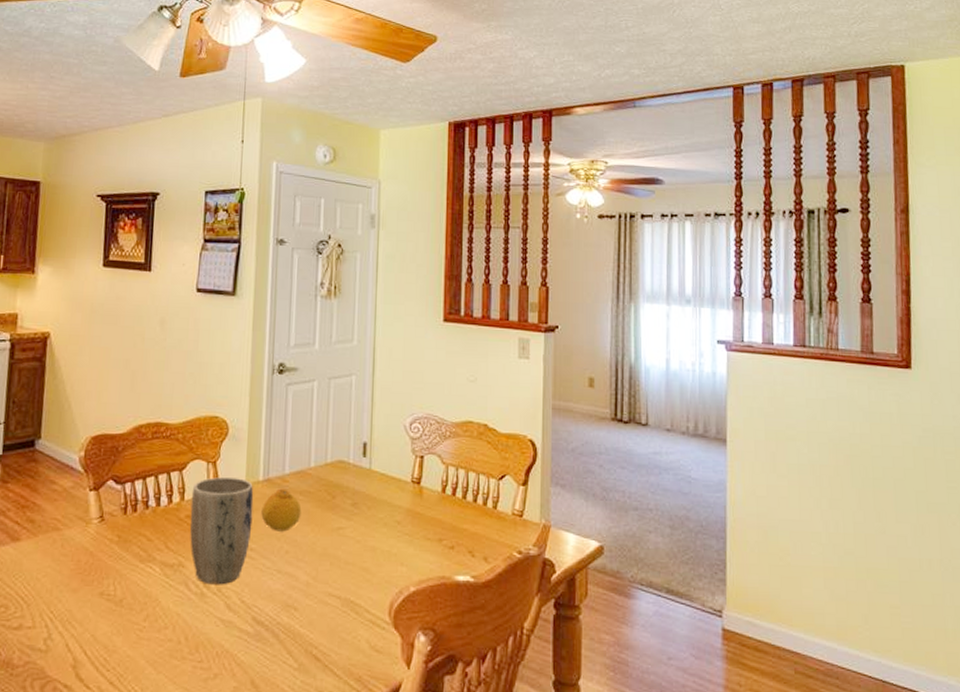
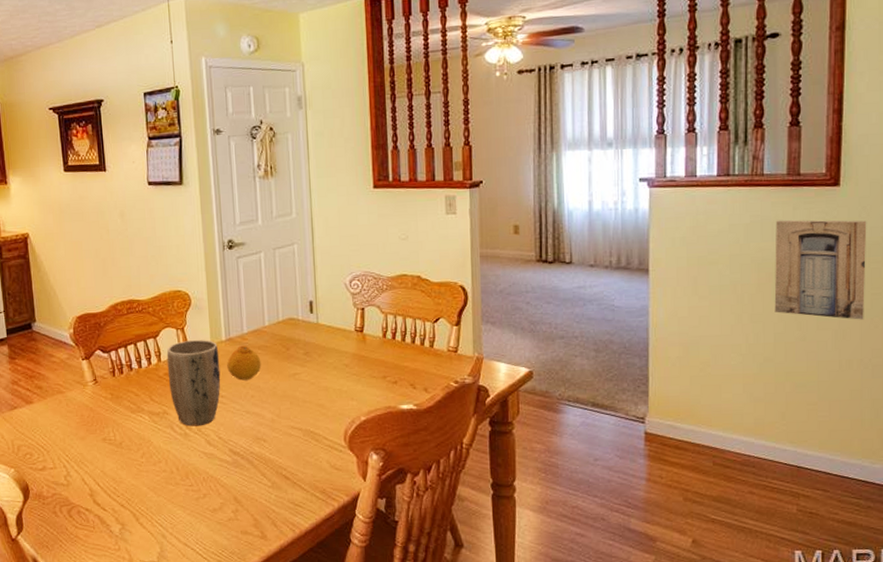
wall art: none [851,399,942,515] -> present [774,219,867,320]

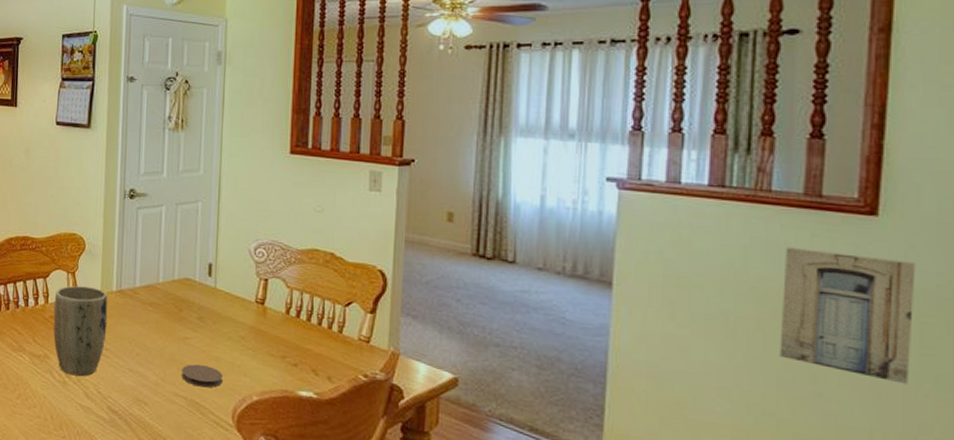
fruit: present [227,345,262,381] -> none [115,299,151,337]
coaster: none [295,396,332,417] -> present [182,364,223,388]

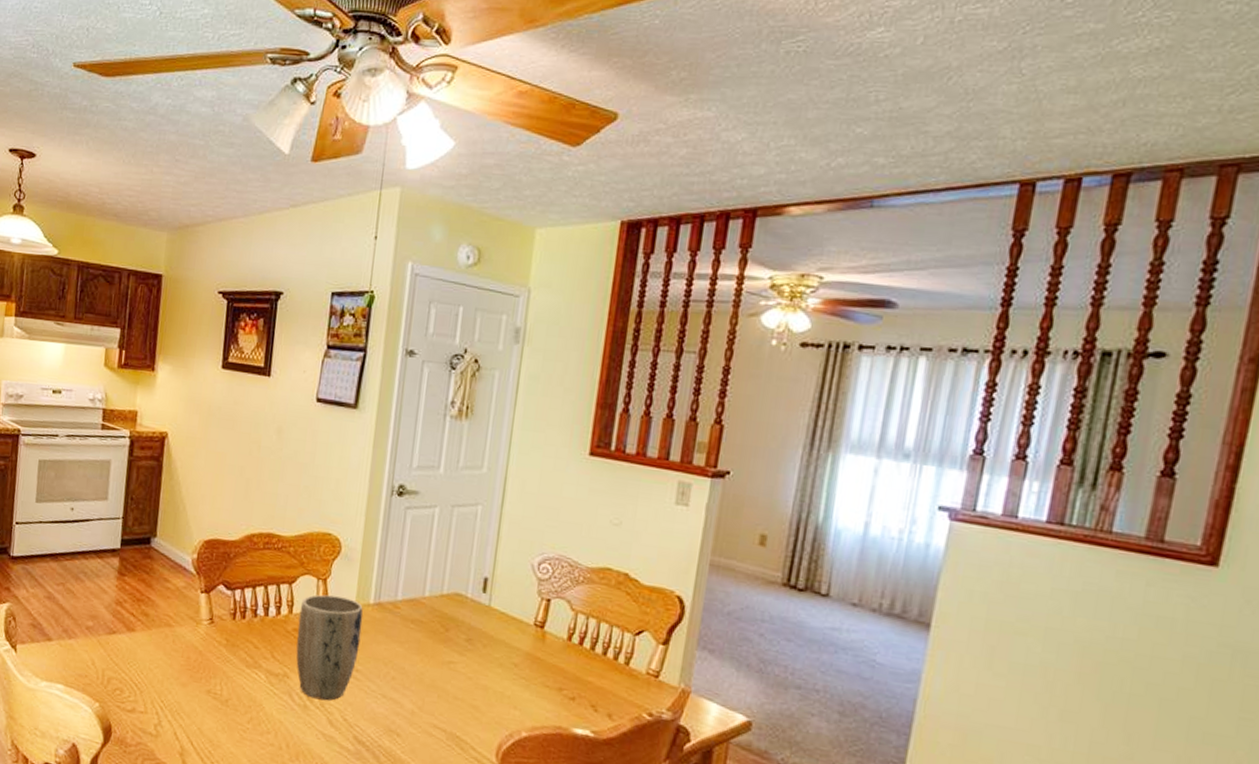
coaster: present [182,364,223,388] -> none [442,692,489,721]
wall art: present [779,247,916,385] -> none [1095,595,1249,750]

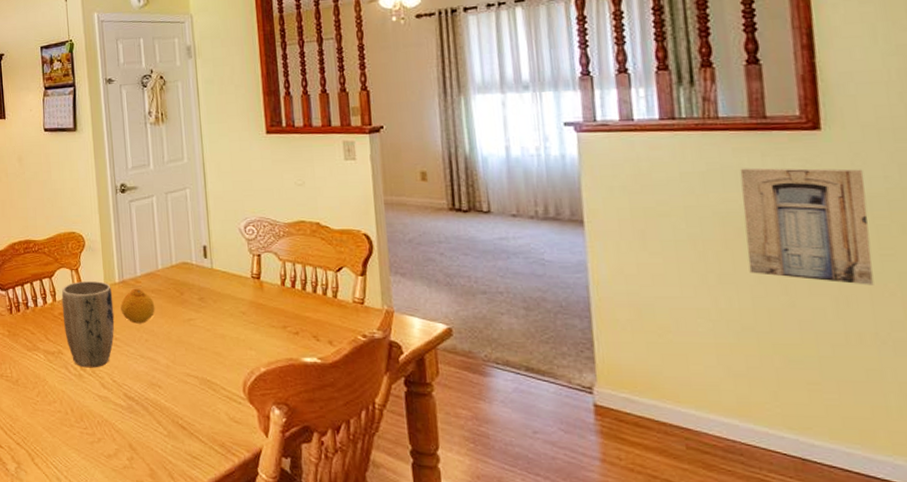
fruit: none [369,614,412,658] -> present [120,288,155,324]
wall art: none [1095,595,1249,750] -> present [740,167,874,285]

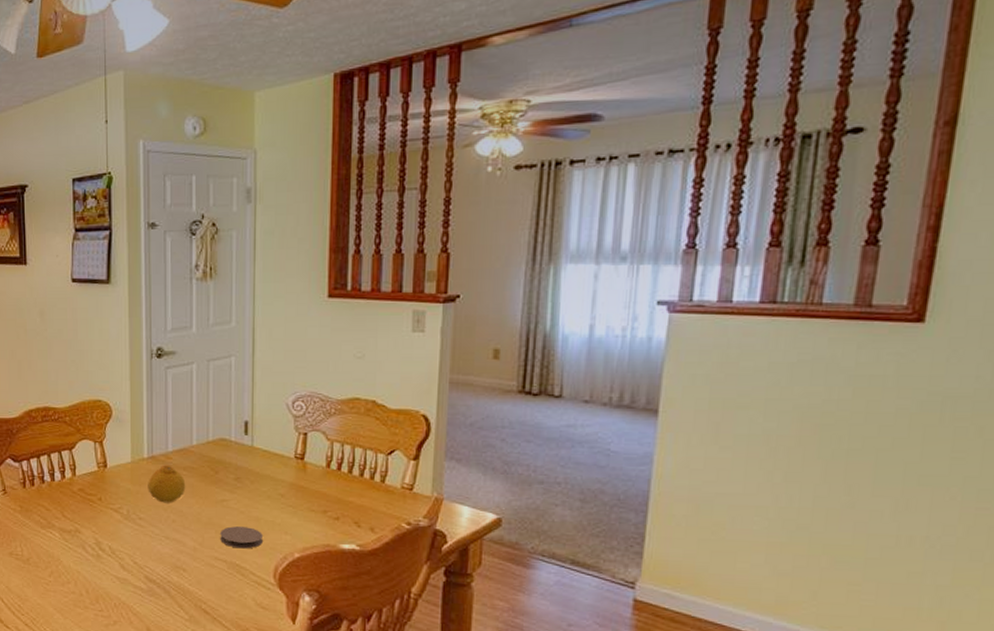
plant pot: present [61,280,115,368] -> none [82,454,140,549]
coaster: none [190,344,230,365] -> present [220,526,263,549]
wall art: present [740,167,874,285] -> none [817,360,957,489]

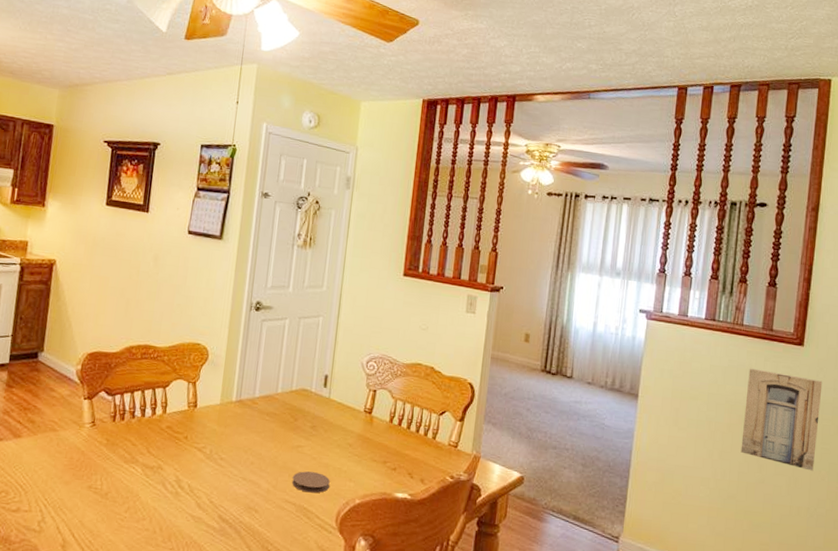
fruit: present [148,465,186,503] -> none [232,409,268,446]
wall art: none [817,360,957,489] -> present [741,368,823,471]

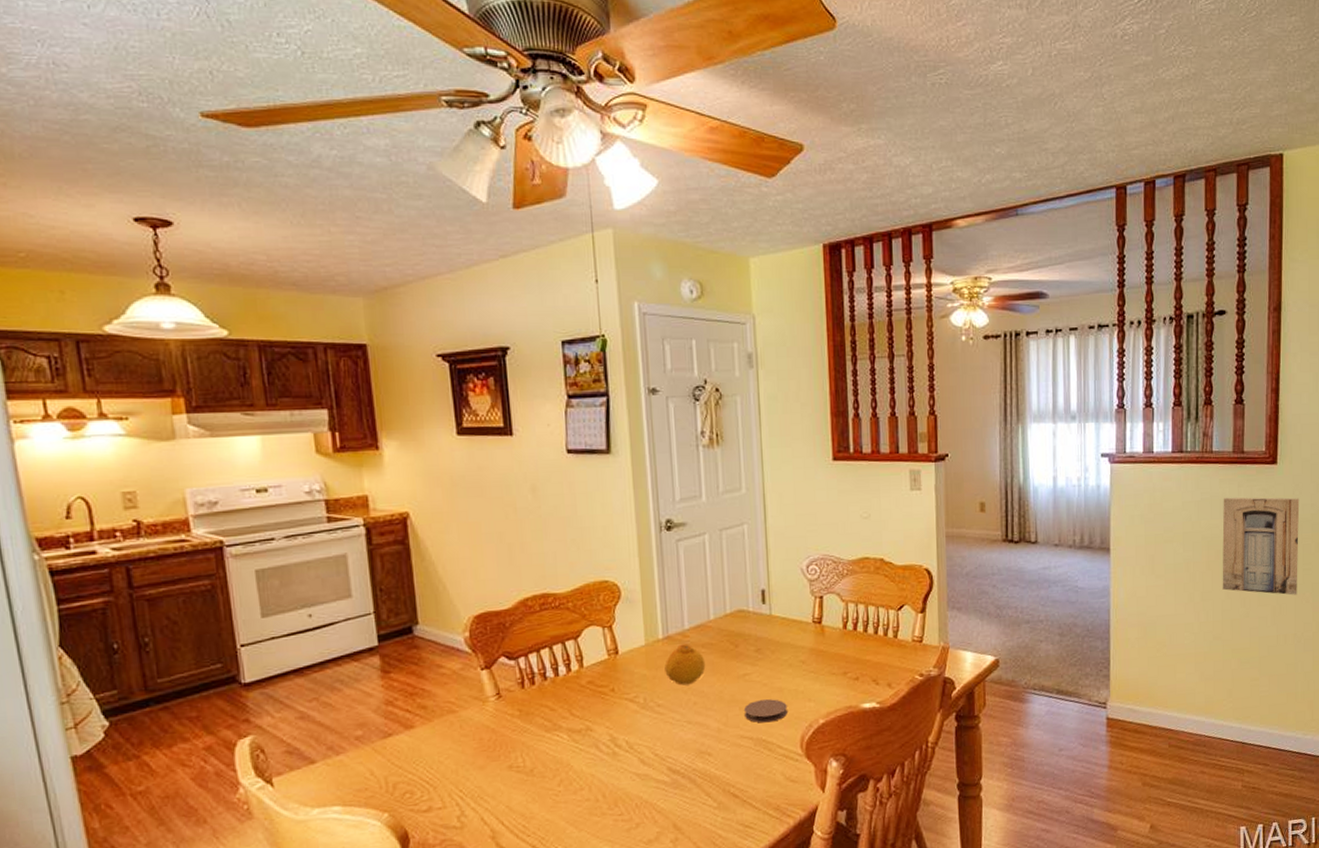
fruit: none [232,409,268,446] -> present [664,643,706,685]

